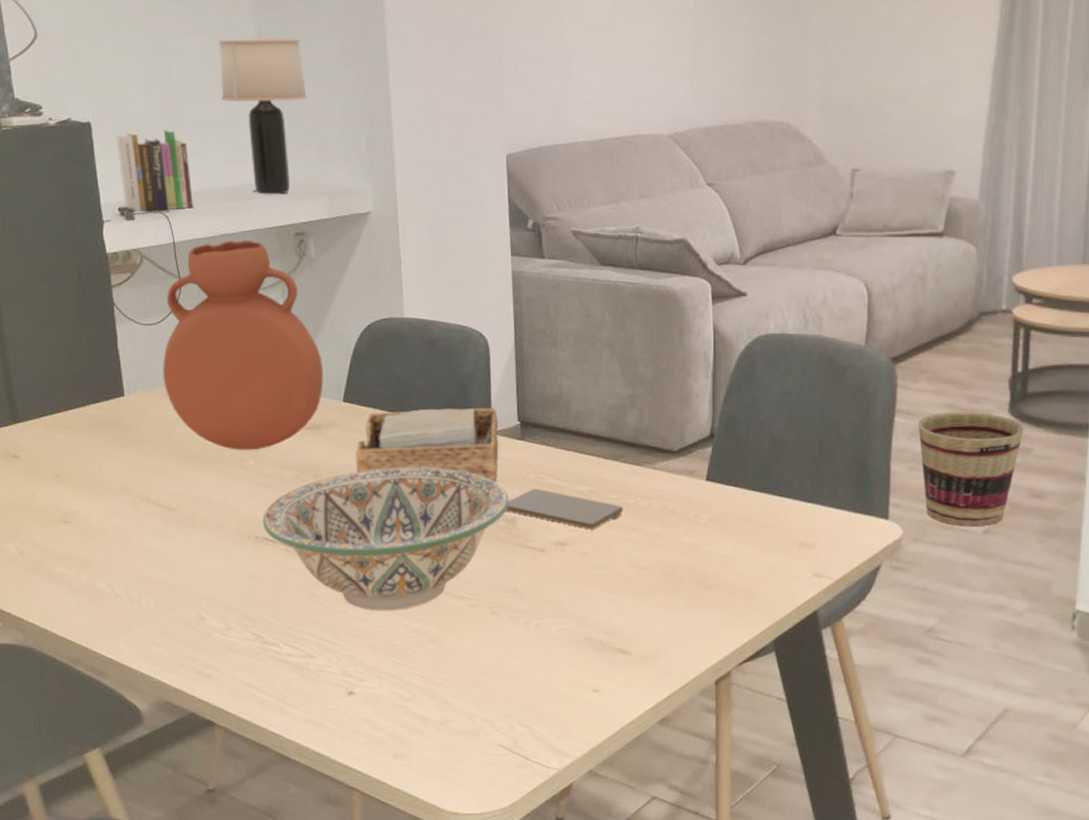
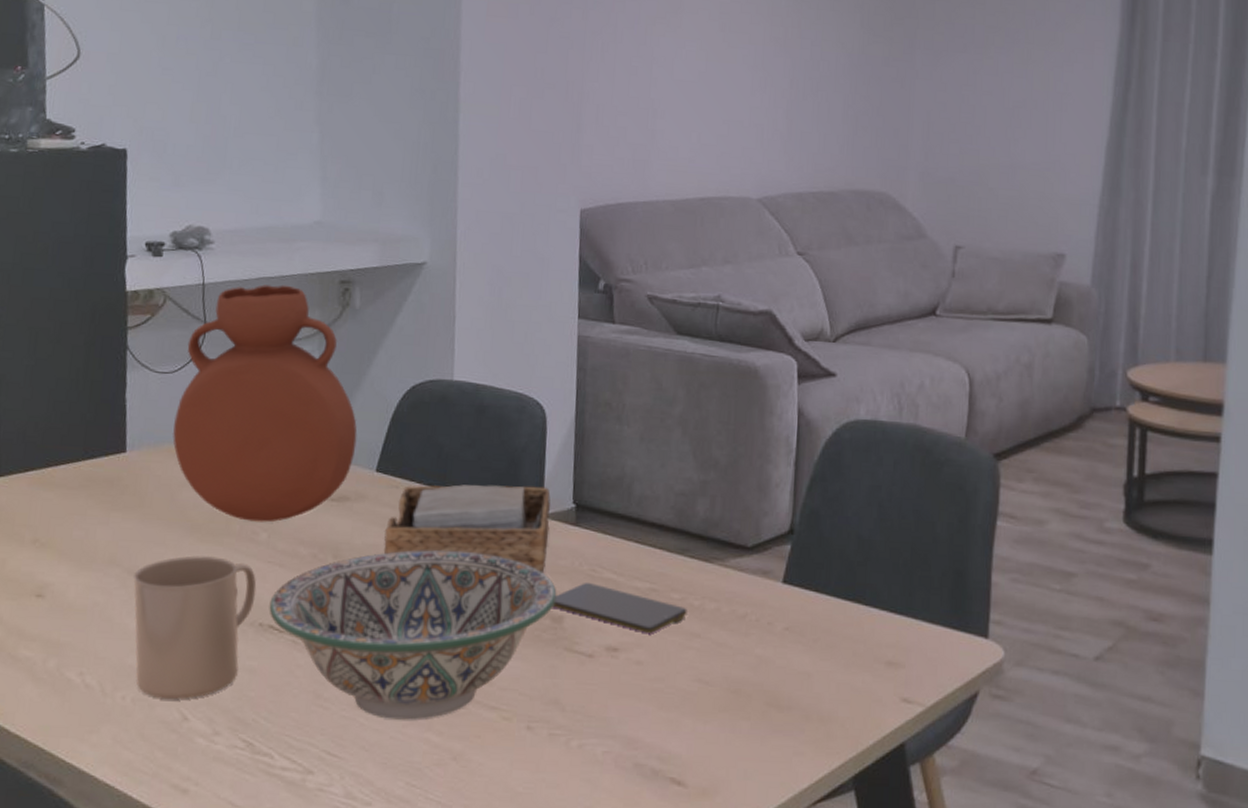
books: present [116,129,193,211] -> none [152,161,231,248]
mug: none [144,481,250,602] -> present [133,555,257,699]
table lamp: present [218,38,308,195] -> none [274,71,369,238]
basket: present [918,411,1025,527] -> none [1022,517,1141,652]

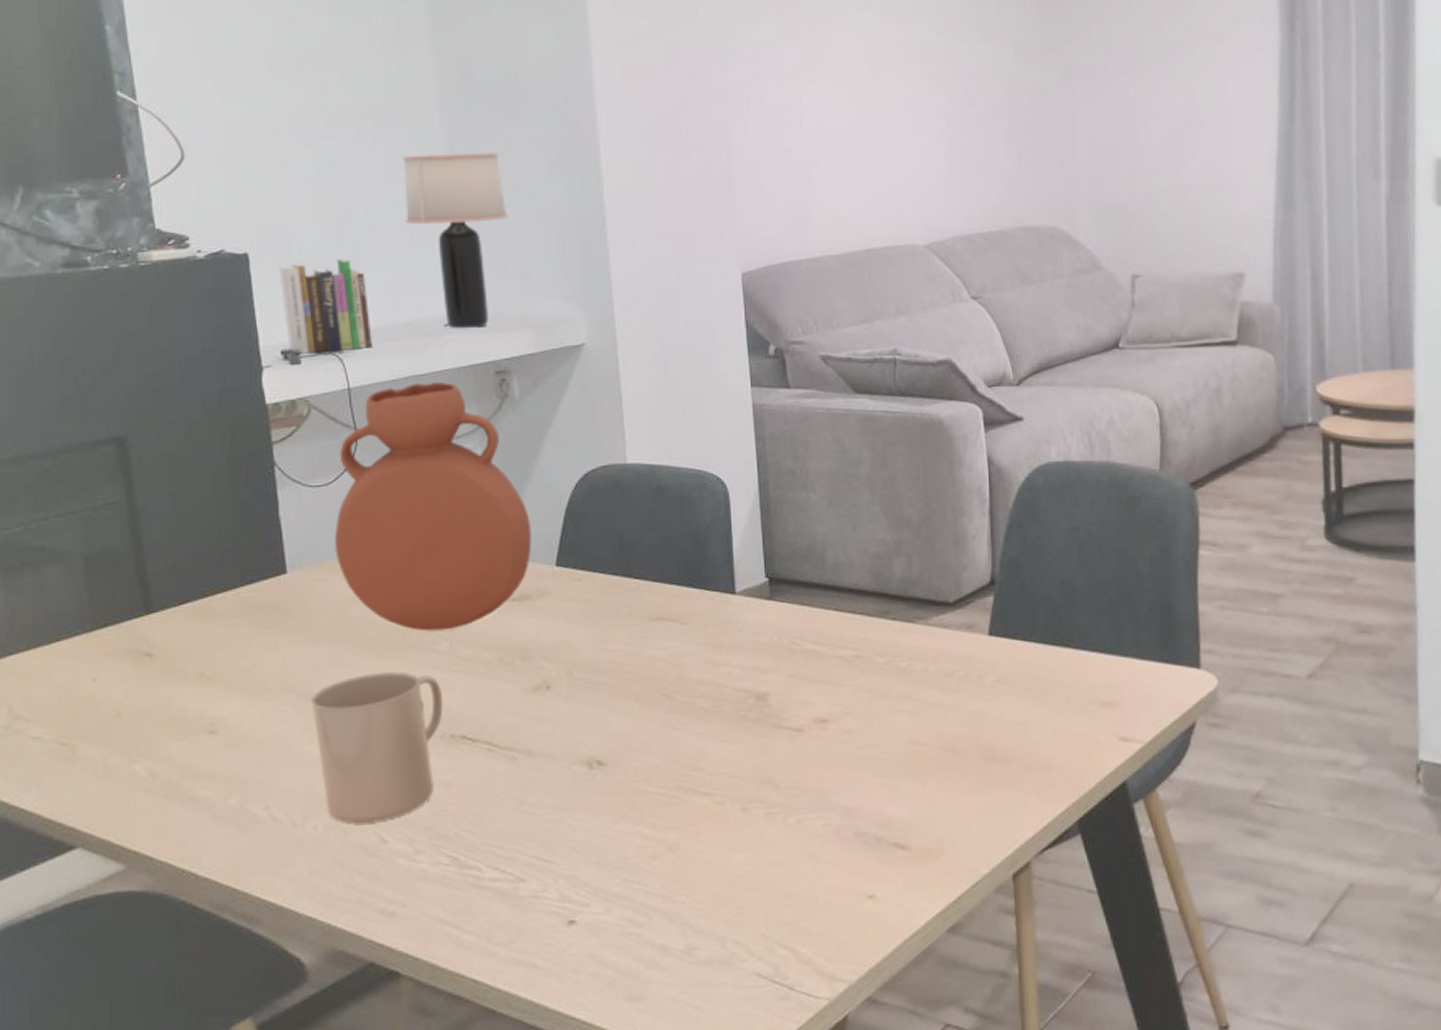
books: none [152,161,231,248] -> present [279,258,372,354]
decorative bowl: present [269,550,557,720] -> none [459,638,759,817]
table lamp: none [274,71,369,238] -> present [402,152,509,329]
napkin holder: present [383,484,551,573] -> none [572,563,744,652]
smartphone: present [553,582,687,633] -> none [756,655,894,701]

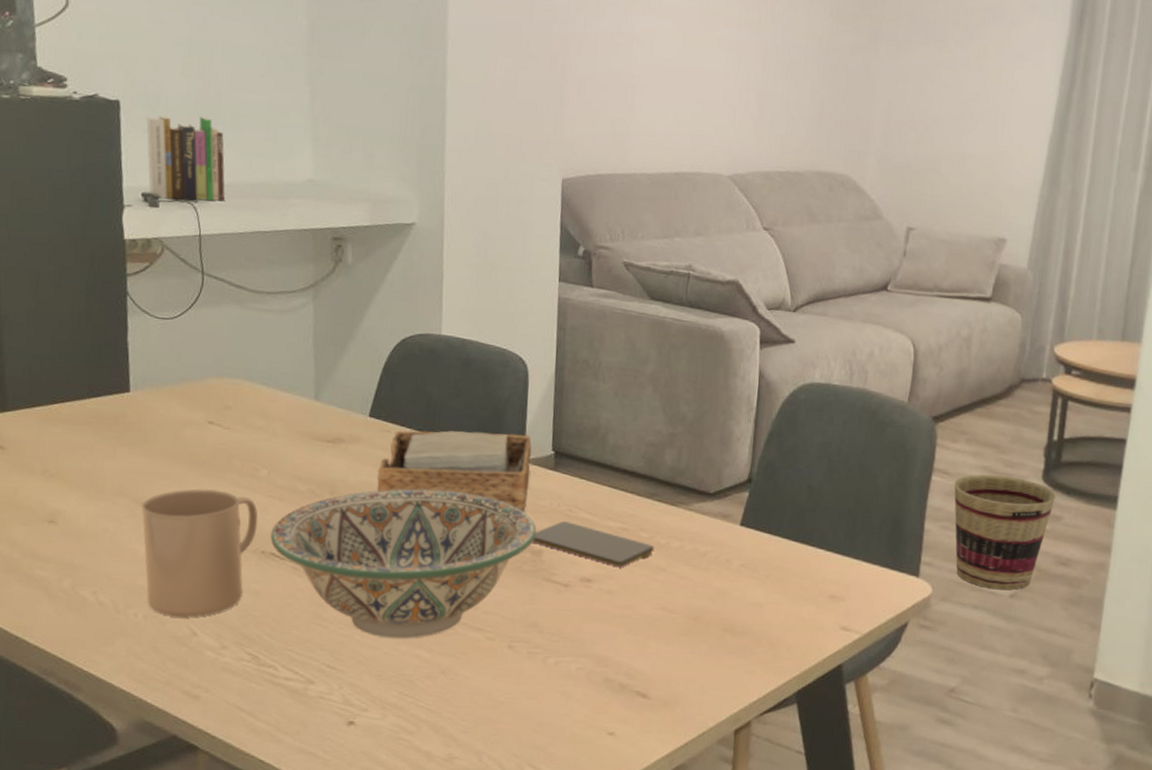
vase: present [335,381,532,631] -> none [174,238,351,460]
table lamp: present [402,152,509,329] -> none [265,30,359,196]
decorative bowl: none [459,638,759,817] -> present [270,489,537,639]
napkin holder: none [572,563,744,652] -> present [376,430,532,512]
smartphone: none [756,655,894,701] -> present [533,520,655,567]
basket: none [1225,539,1344,672] -> present [954,474,1056,590]

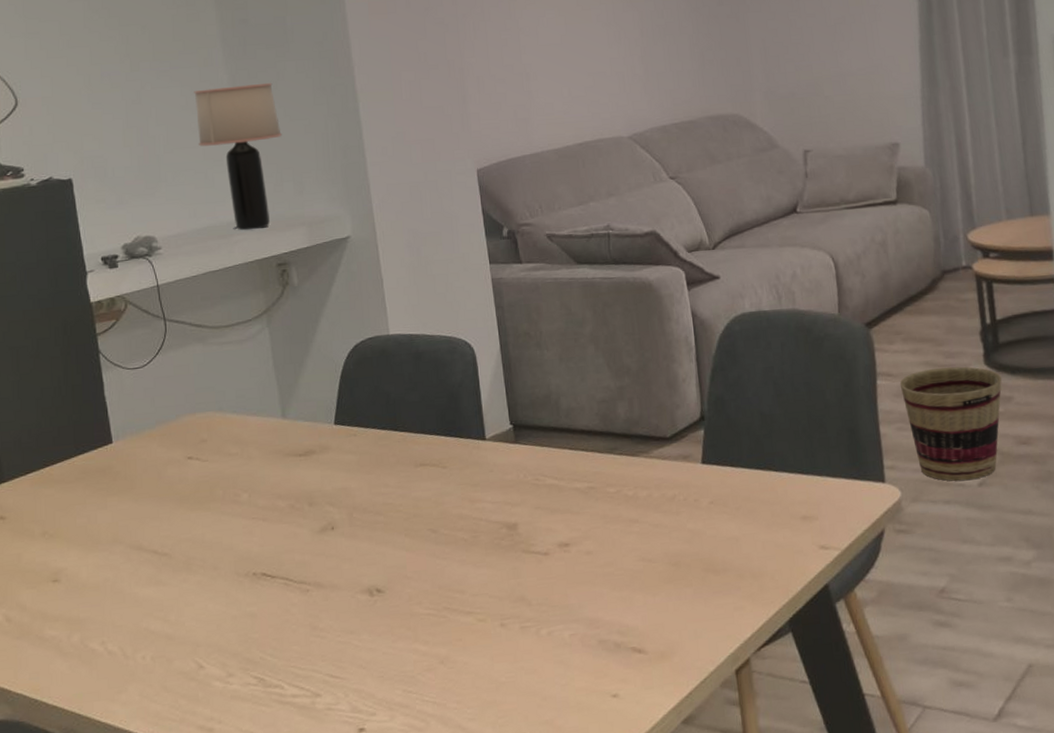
mug: present [141,488,258,617] -> none [136,520,246,653]
books: present [146,115,225,201] -> none [97,178,175,260]
table lamp: none [265,30,359,196] -> present [194,82,283,231]
decorative bowl: present [270,489,537,639] -> none [259,480,509,638]
napkin holder: present [376,430,532,512] -> none [350,414,495,496]
smartphone: present [533,520,655,567] -> none [507,490,624,526]

